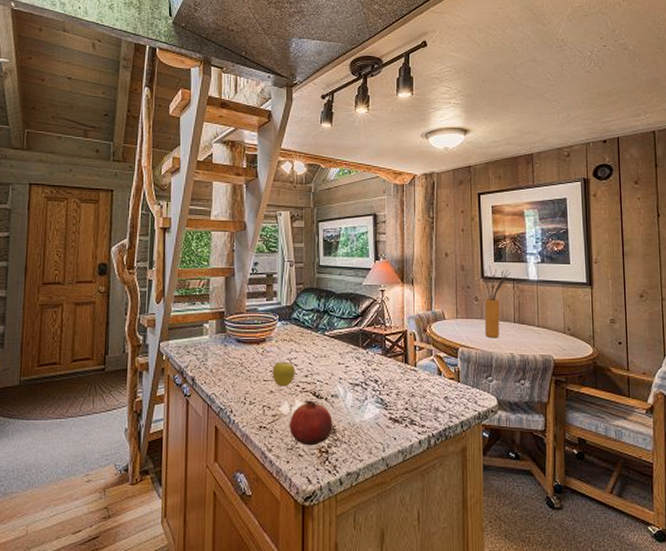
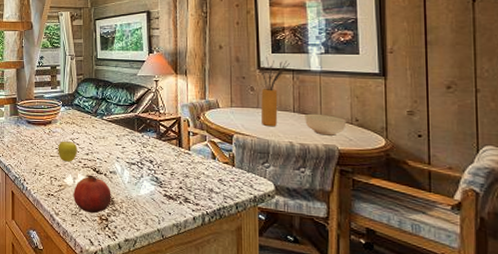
bowl: none [524,323,560,345] -> present [305,113,347,136]

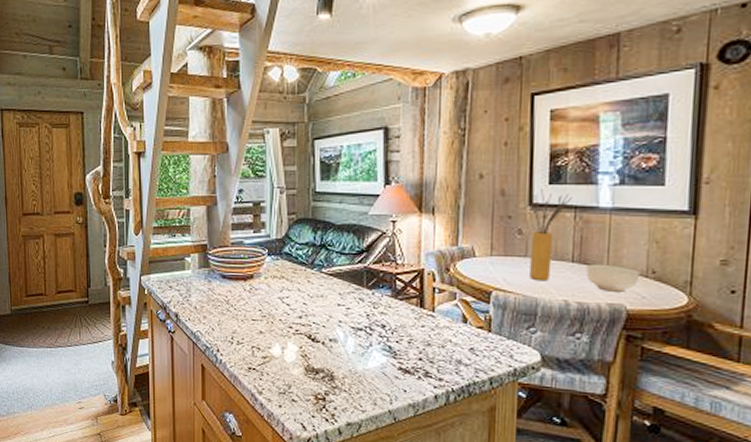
fruit: present [58,140,78,162] -> none [262,299,288,328]
fruit: present [73,174,111,214] -> none [282,343,331,392]

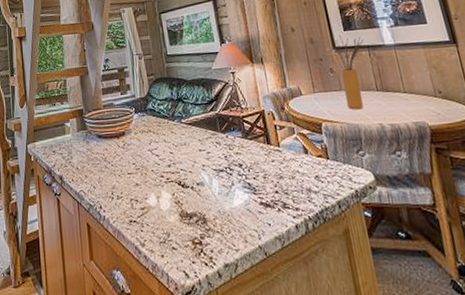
bowl: present [586,263,640,292] -> none [388,89,431,112]

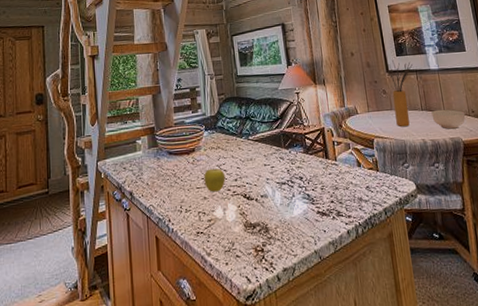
fruit: none [135,152,159,179] -> present [204,167,226,192]
bowl: none [388,89,431,112] -> present [431,109,466,129]

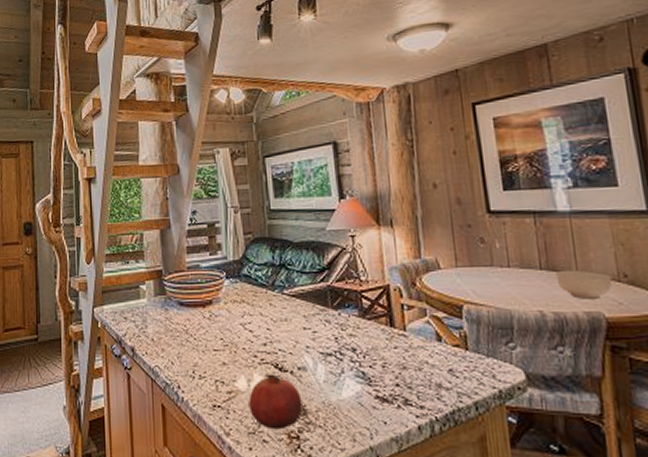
fruit: present [204,167,226,192] -> none [223,326,252,357]
fruit: none [225,202,266,247] -> present [249,374,303,430]
vase: present [387,59,413,127] -> none [487,195,529,292]

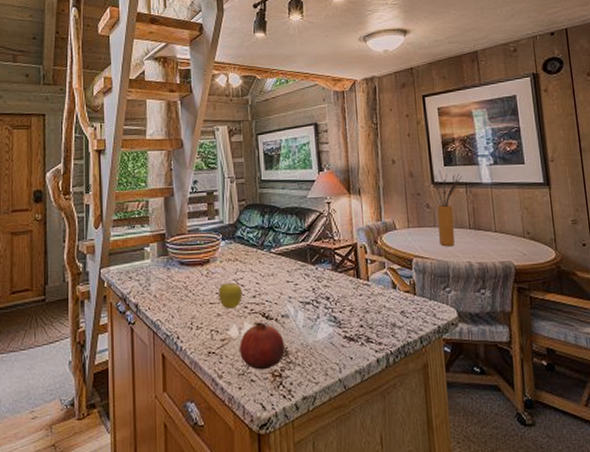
fruit: none [223,326,252,357] -> present [218,281,243,309]
vase: none [487,195,529,292] -> present [432,169,462,247]
bowl: present [555,269,613,299] -> none [480,229,520,252]

